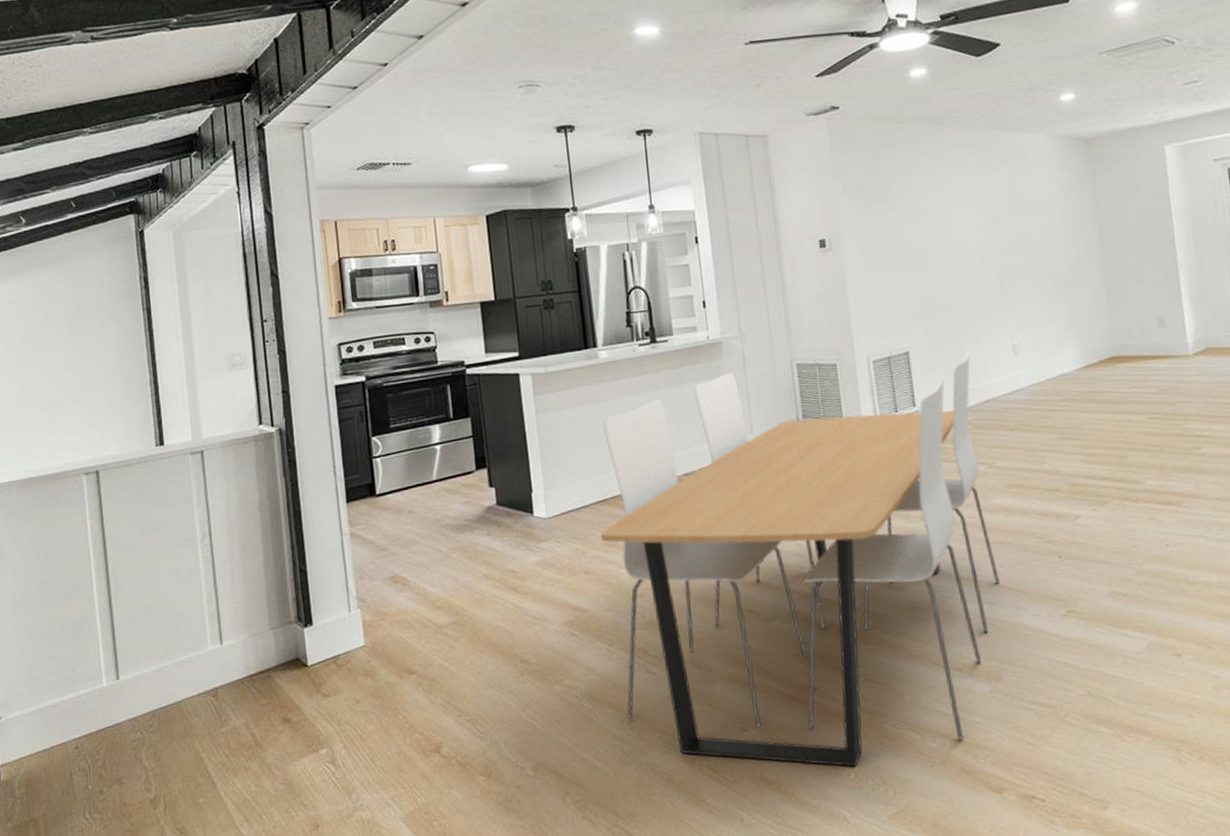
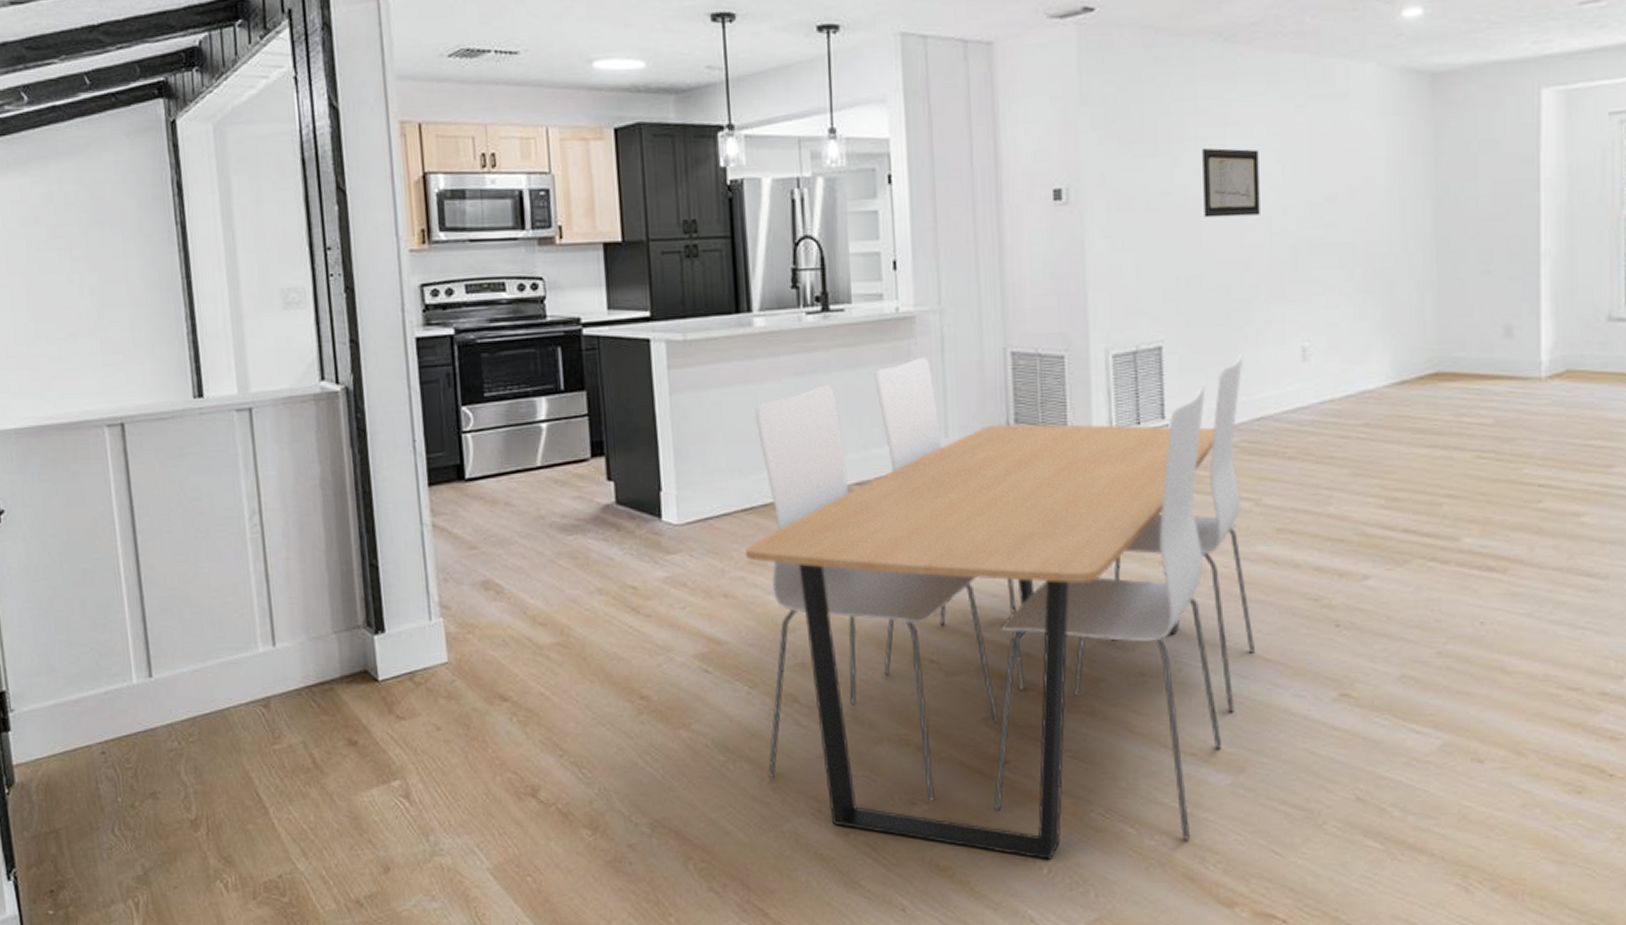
wall art: none [926,201,973,254] -> present [1202,148,1260,218]

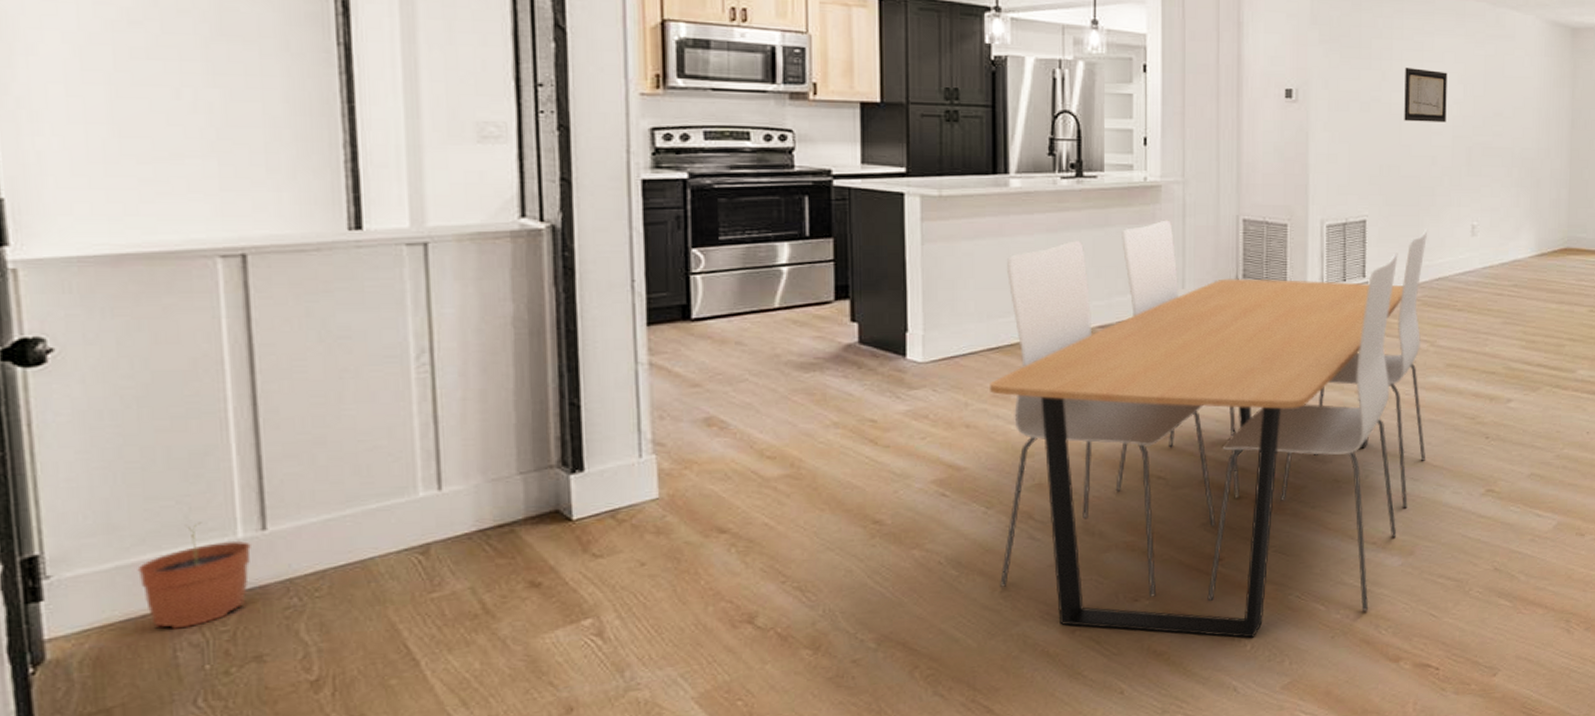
plant pot: none [68,667,143,763] -> present [137,522,251,629]

